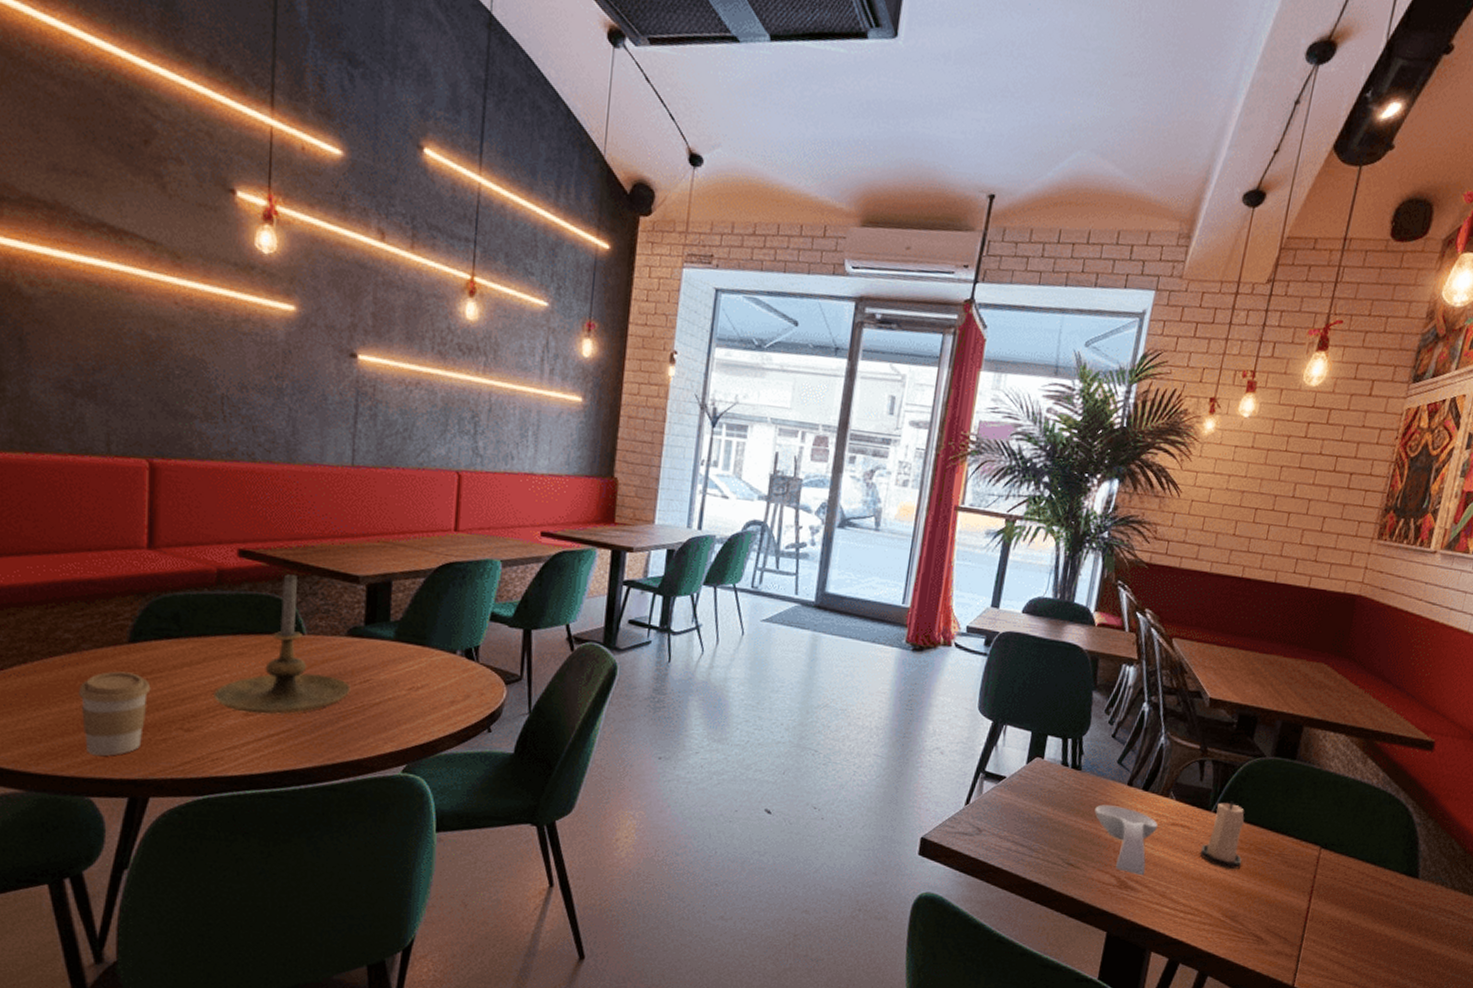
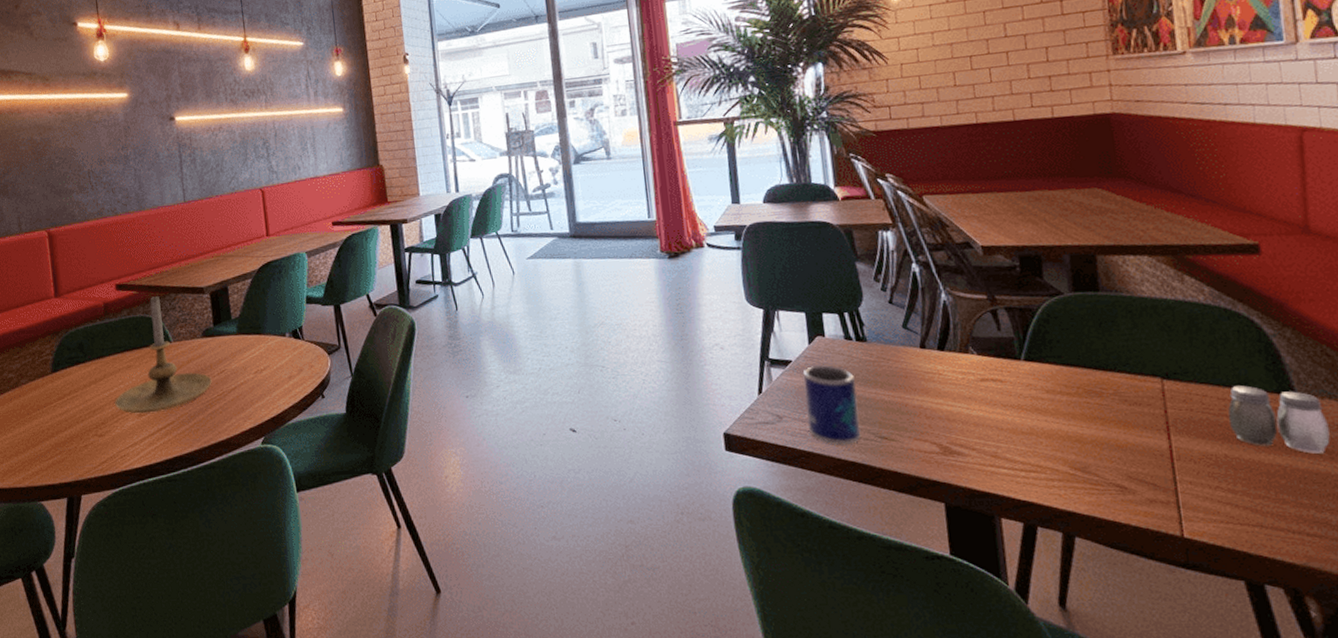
coffee cup: present [78,671,151,756] -> none [23,396,71,467]
mug: none [1004,785,1060,866] -> present [802,365,861,445]
spoon rest: present [1094,805,1158,876] -> none [893,371,968,439]
candle: present [1200,801,1245,870] -> none [1021,345,1075,418]
salt and pepper shaker: none [1360,863,1435,930] -> present [1227,385,1330,454]

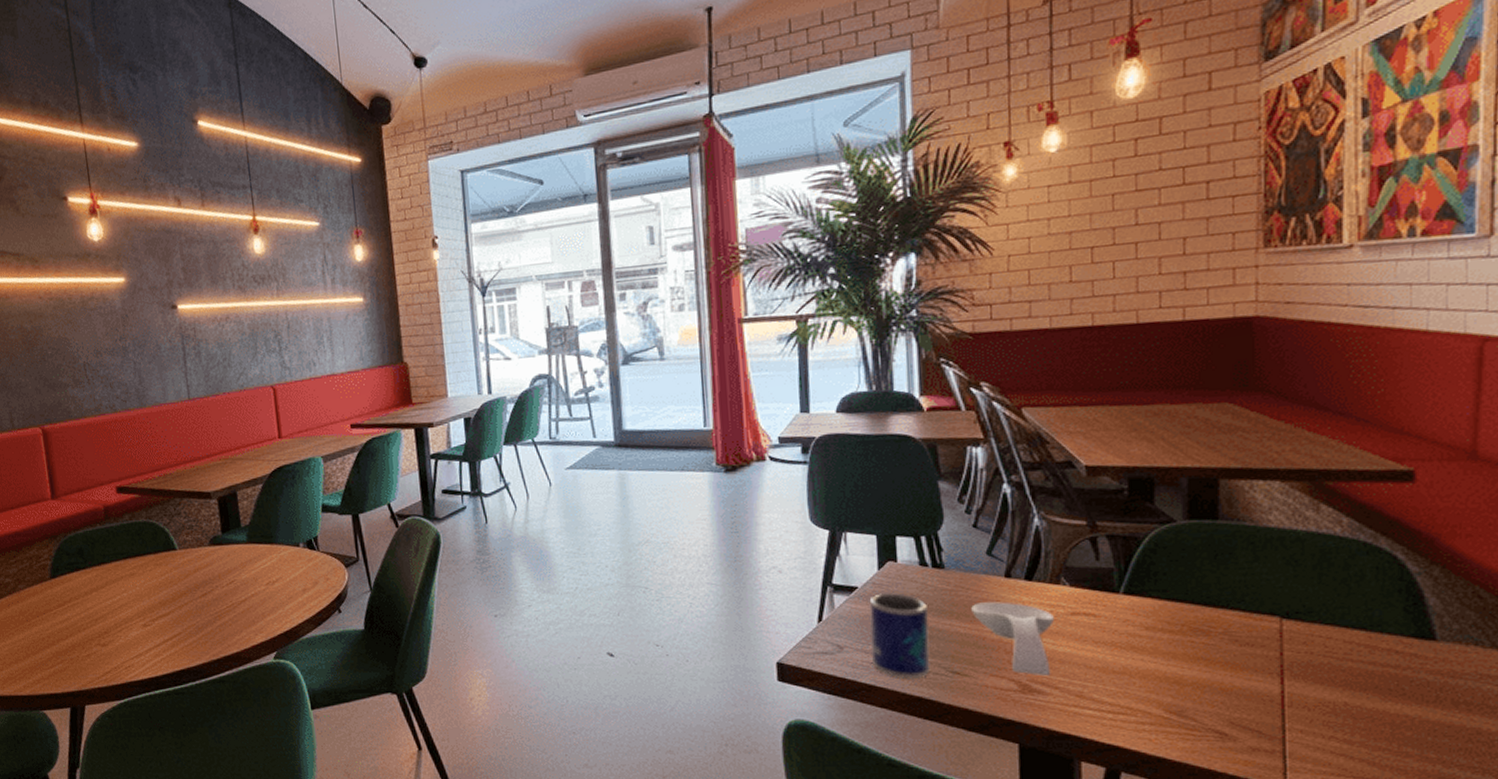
candle holder: present [115,296,212,414] -> none [118,501,221,624]
spoon rest: none [893,371,968,439] -> present [971,602,1054,677]
salt and pepper shaker: present [1227,385,1330,454] -> none [1353,628,1470,704]

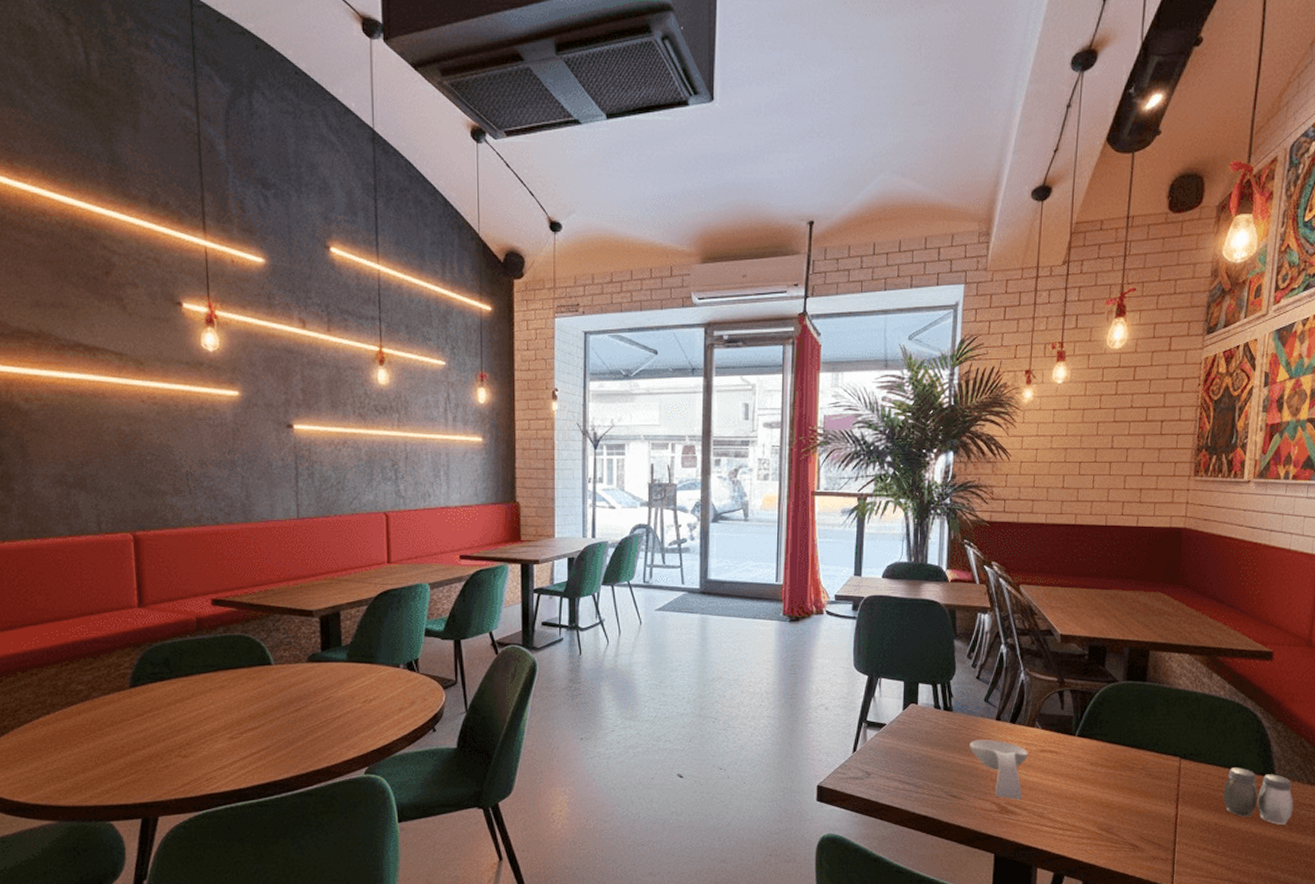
mug: present [869,593,930,678] -> none [892,730,938,800]
salt and pepper shaker: none [1353,628,1470,704] -> present [1223,767,1294,825]

